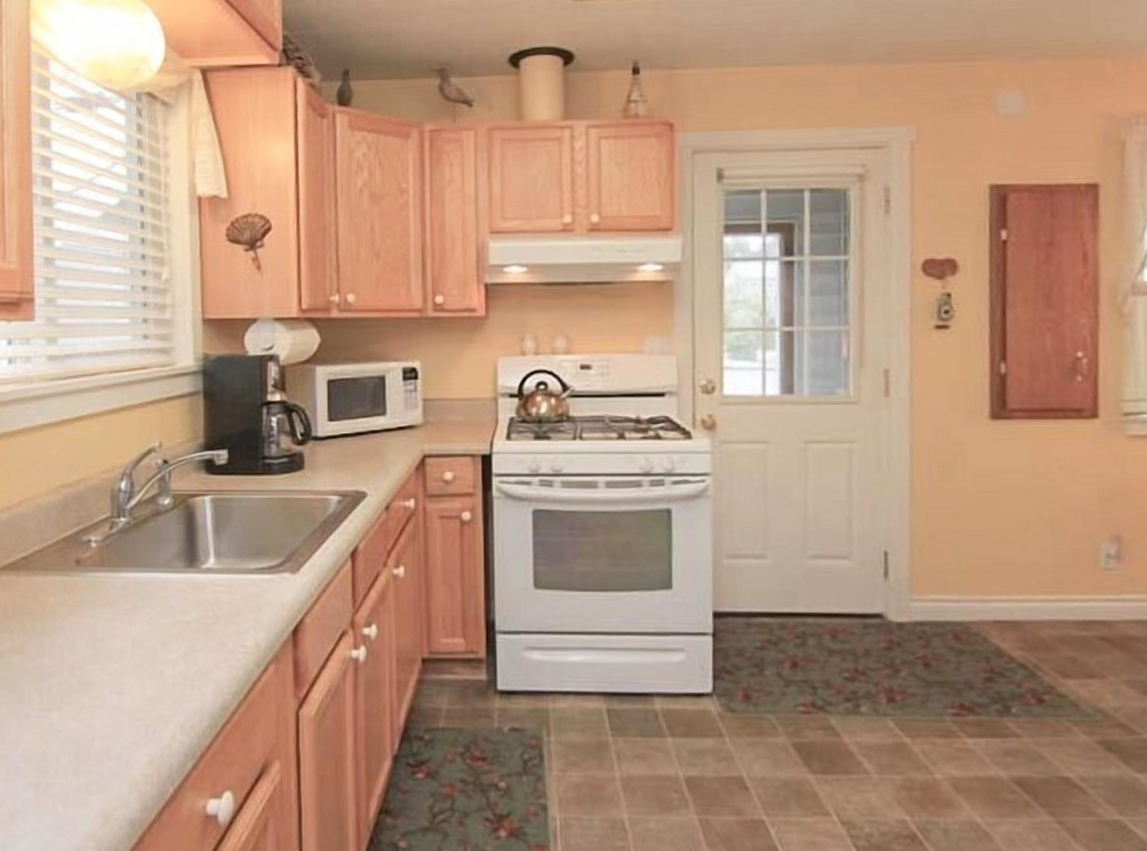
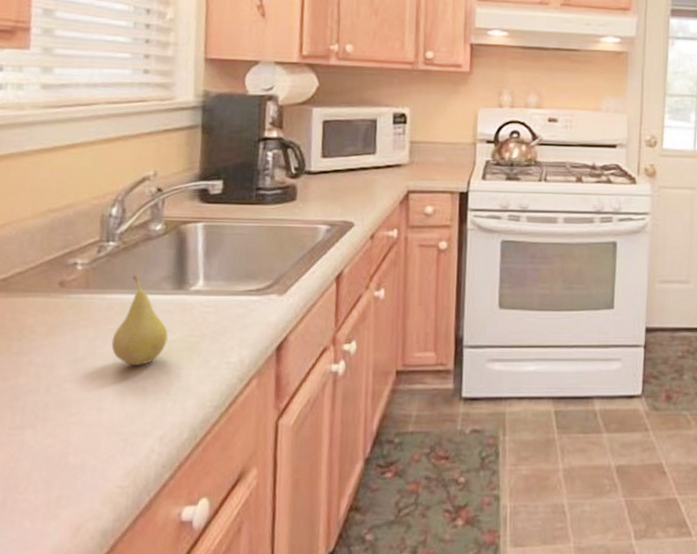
fruit: none [128,552,182,648] -> present [111,275,168,365]

